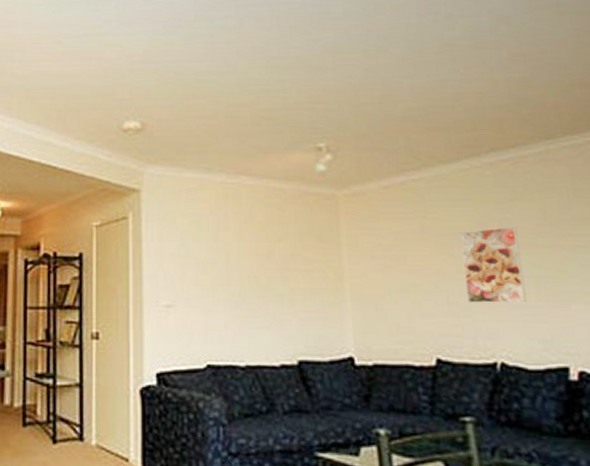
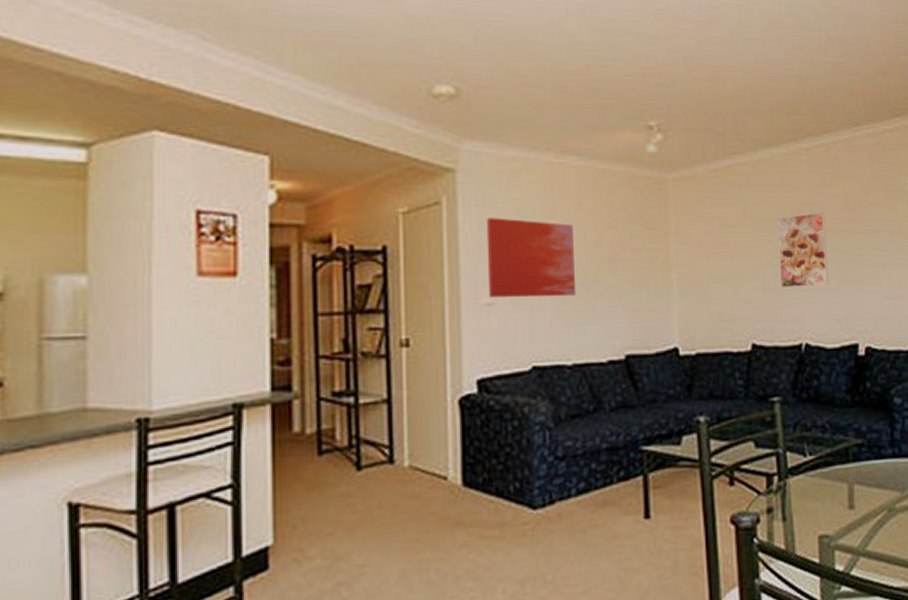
wall art: none [166,230,249,302] -> present [486,217,577,298]

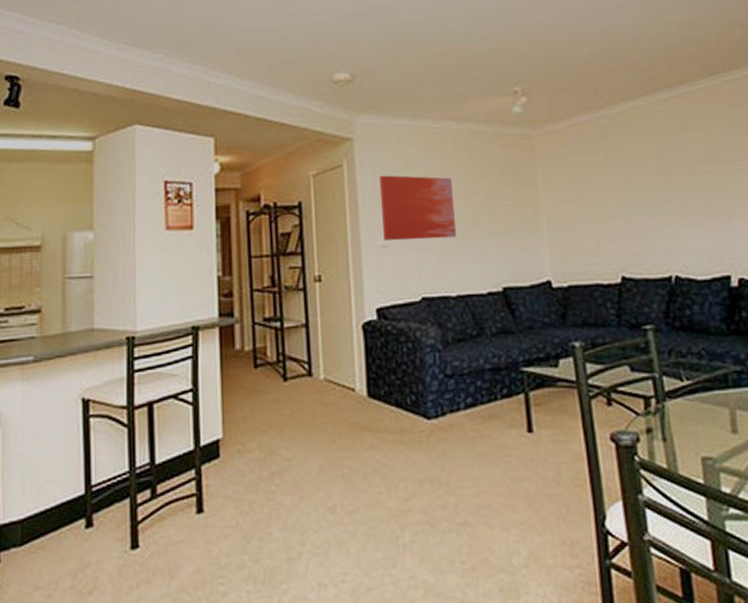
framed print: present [777,212,829,288] -> none [639,155,696,225]

